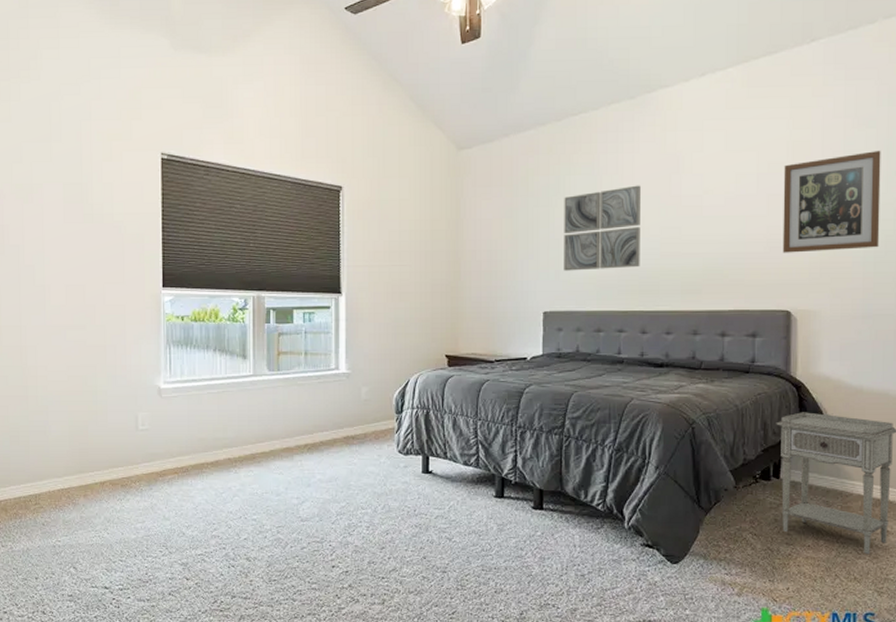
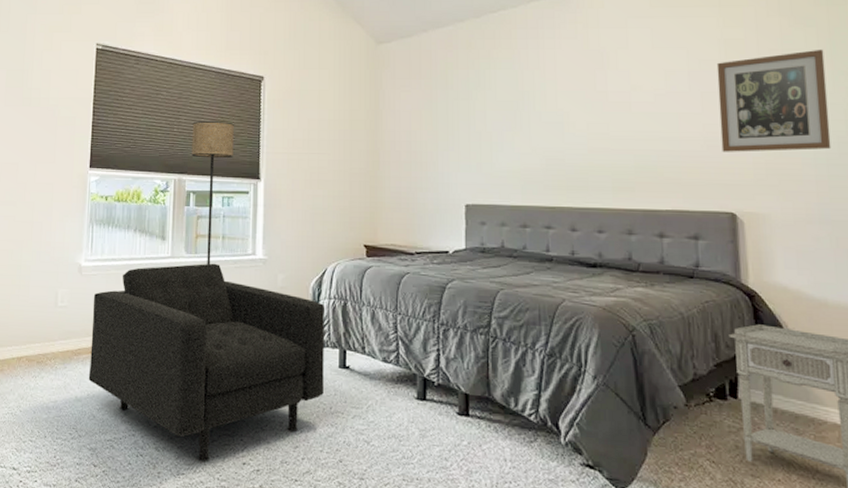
armchair: none [175,379,409,567] -> present [88,263,326,462]
floor lamp: none [269,235,313,382] -> present [192,121,234,265]
wall art: present [564,185,641,271] -> none [484,80,567,164]

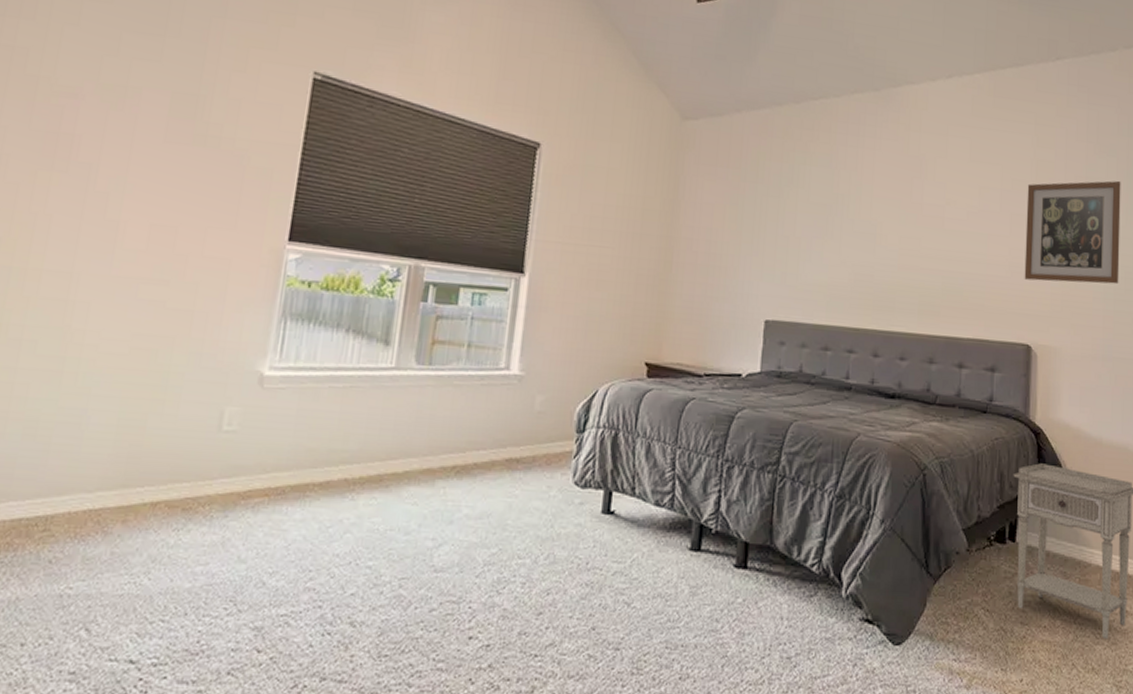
armchair: present [88,263,326,462] -> none [259,378,592,638]
floor lamp: present [192,121,234,265] -> none [436,191,496,381]

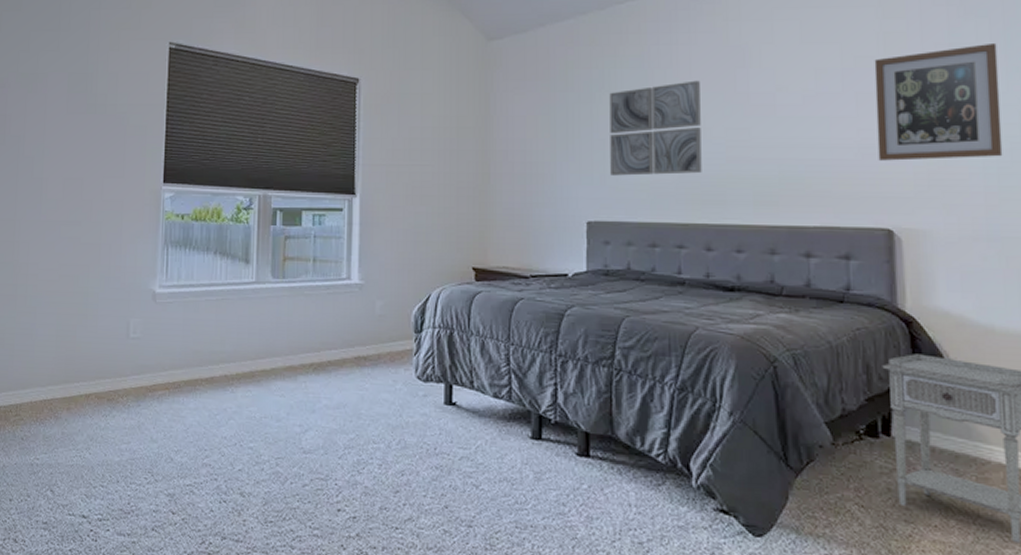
wall art: none [791,185,881,279] -> present [609,80,702,176]

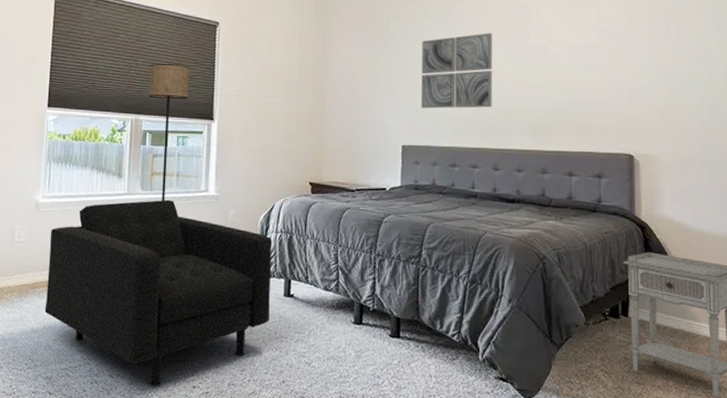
armchair: none [164,288,429,508] -> present [44,199,273,386]
floor lamp: none [278,130,326,291] -> present [148,64,190,202]
wall art: present [874,42,1003,161] -> none [622,11,713,101]

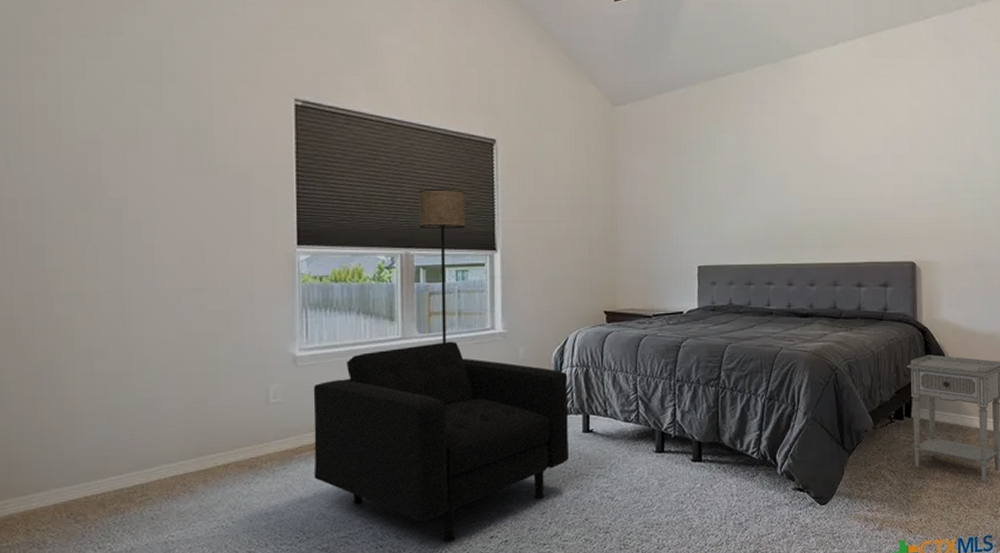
wall art: present [421,33,492,109] -> none [715,144,785,226]

